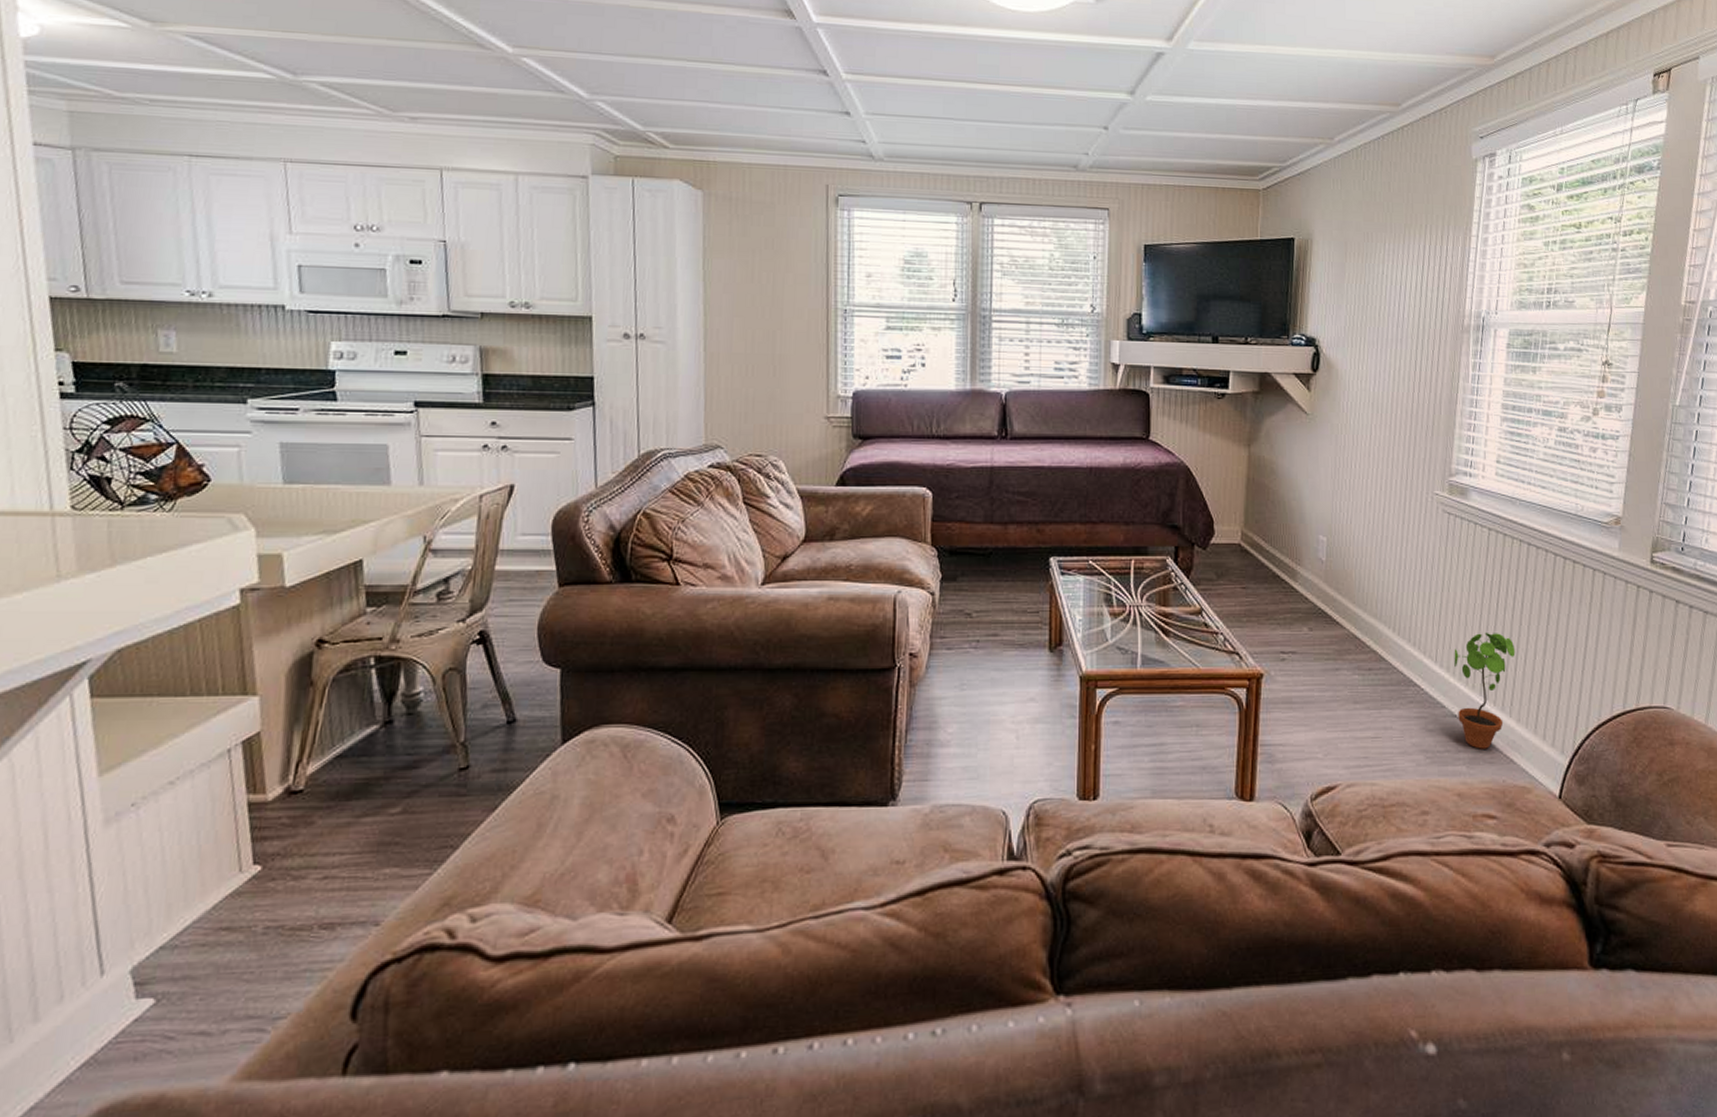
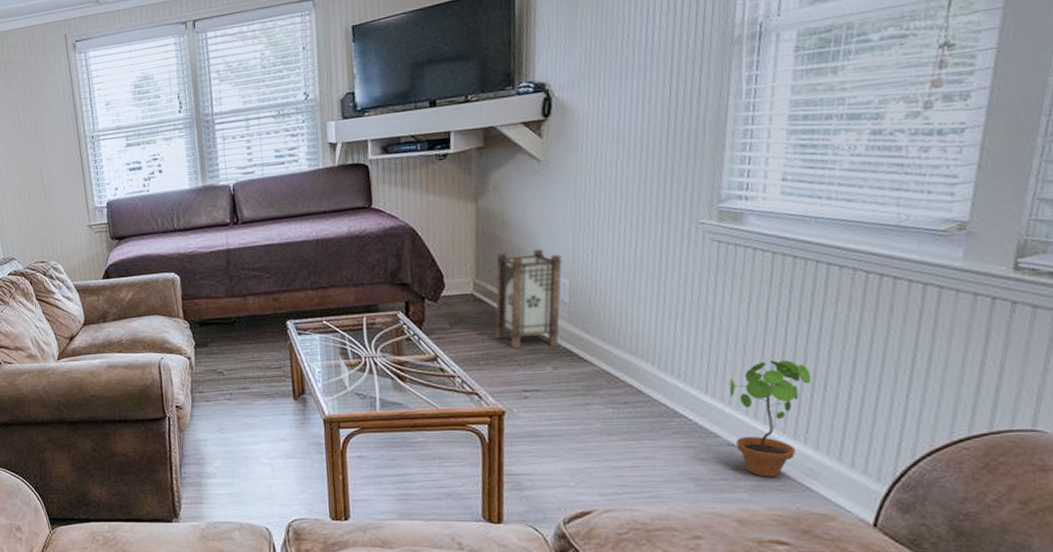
lantern: none [1259,502,1322,606] -> present [495,248,562,349]

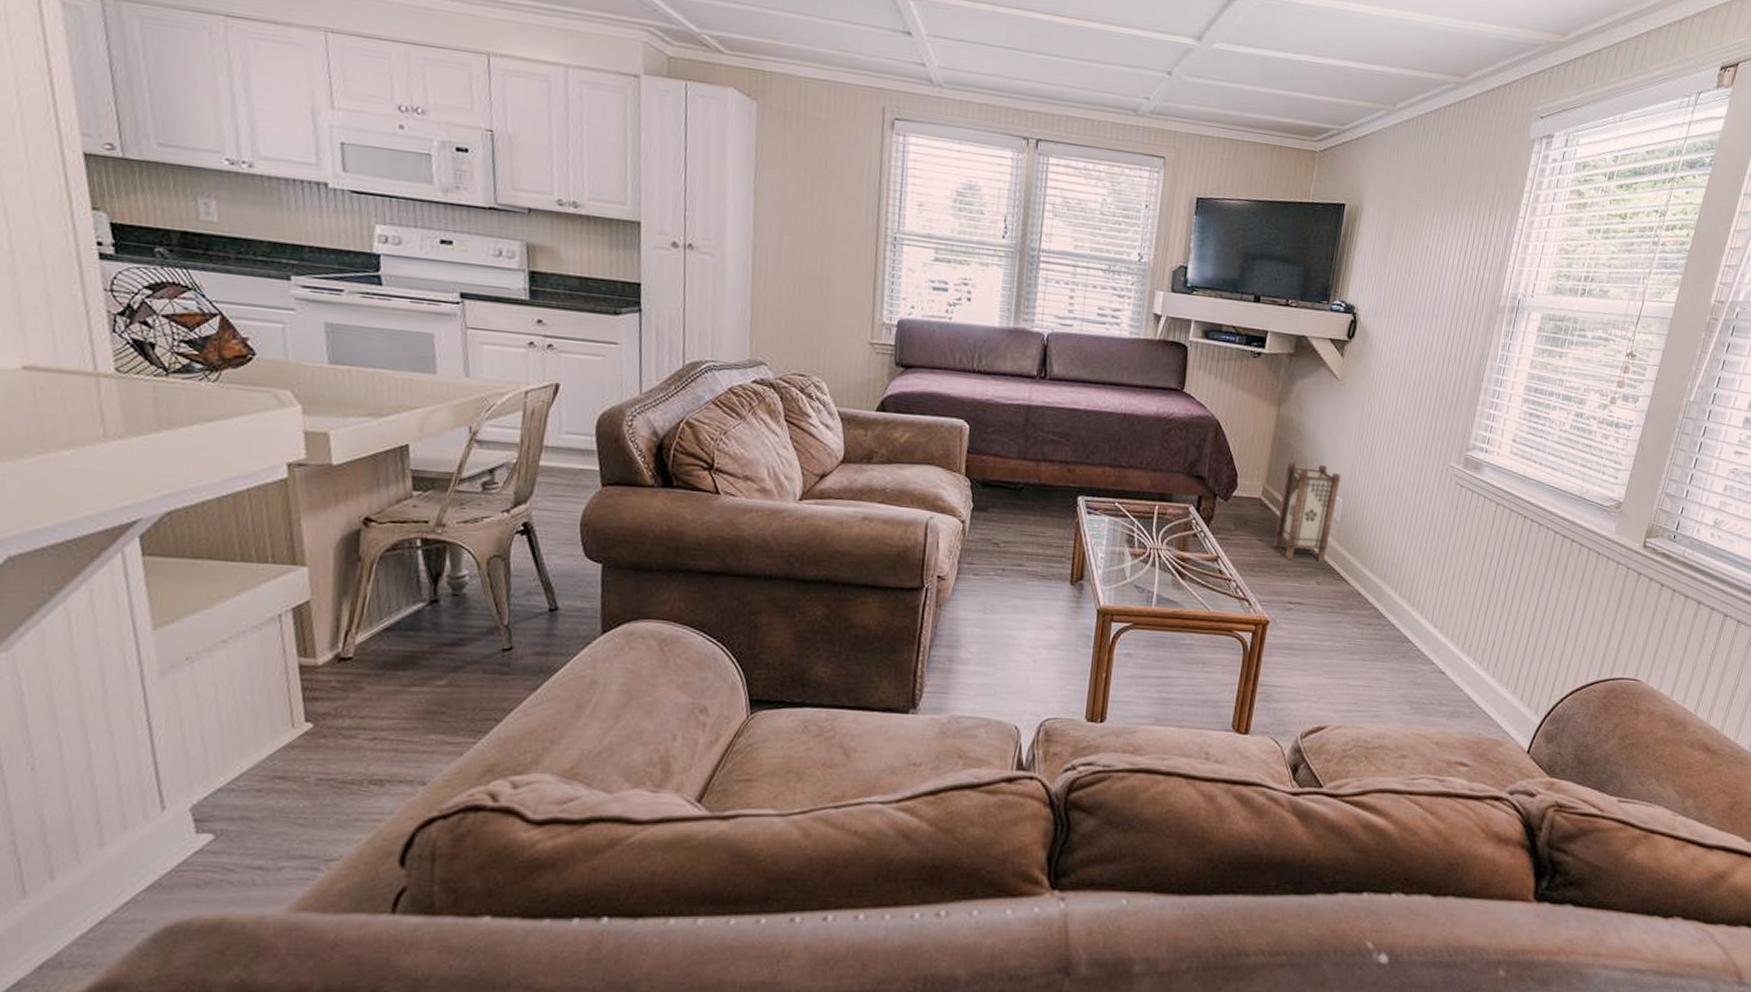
potted plant: present [729,360,812,477] -> none [1445,599,1506,704]

